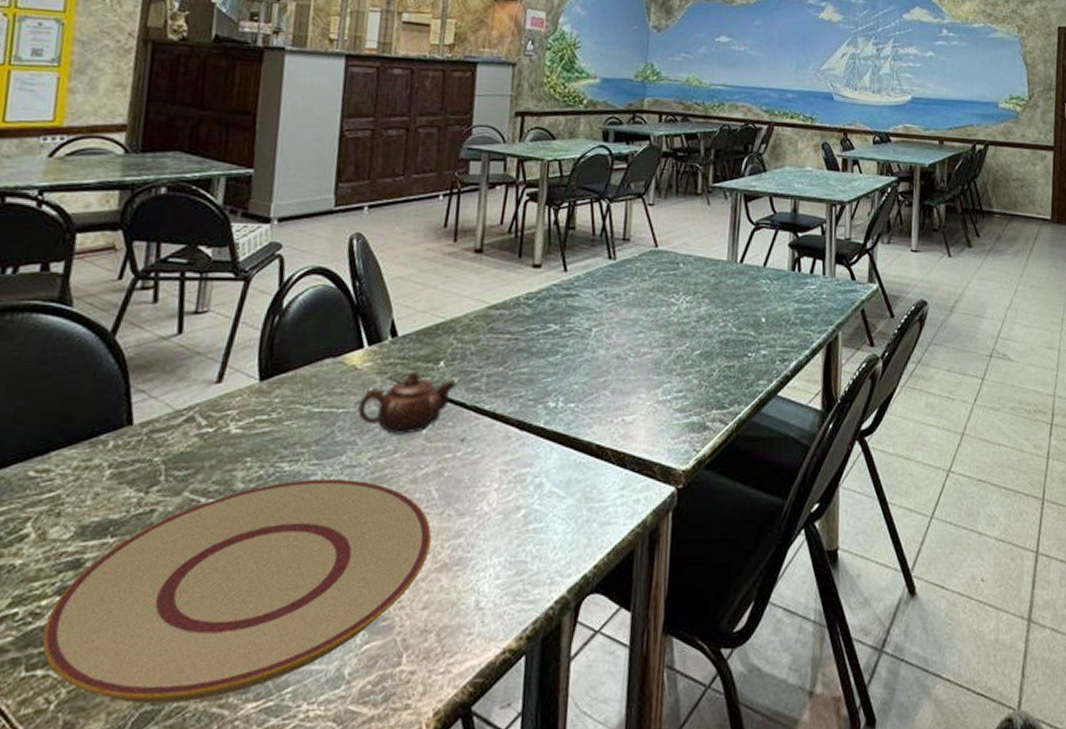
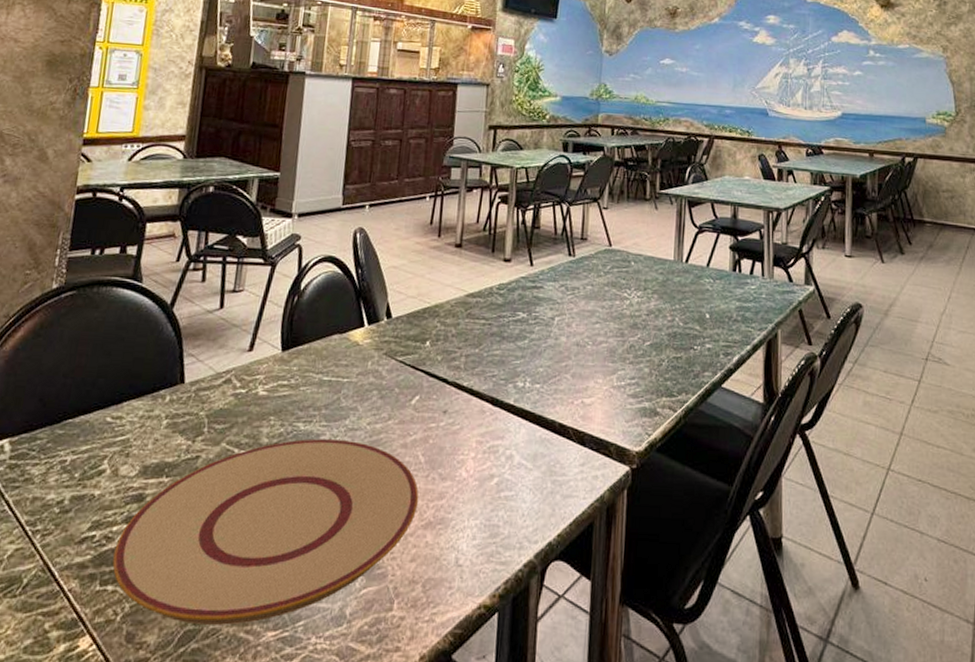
teapot: present [358,371,456,435] -> none [359,349,440,404]

